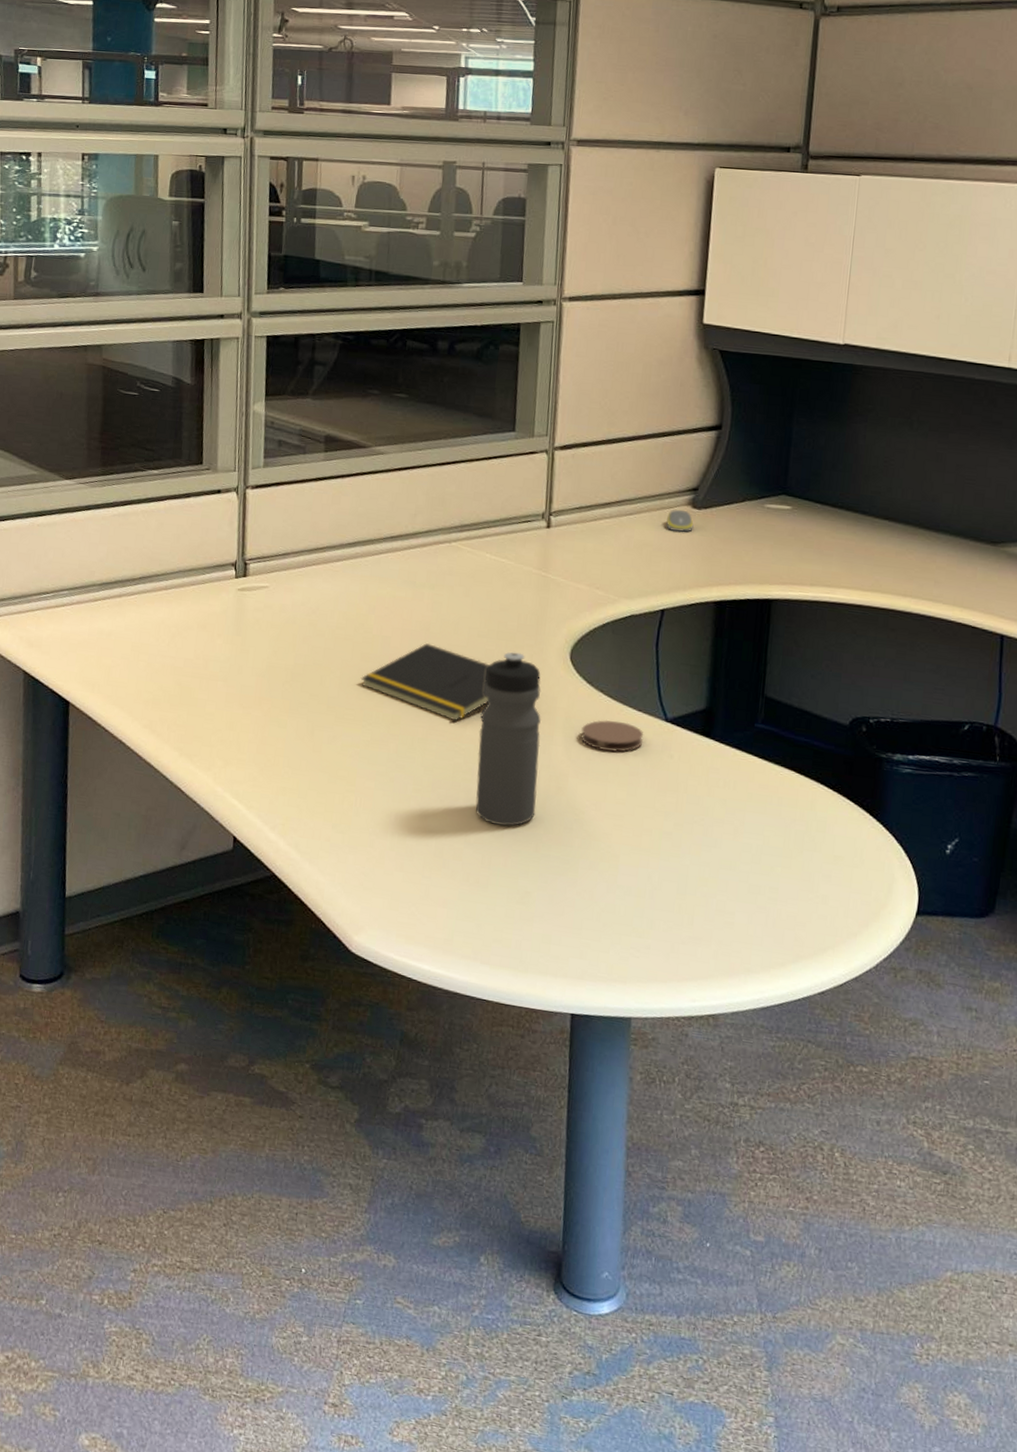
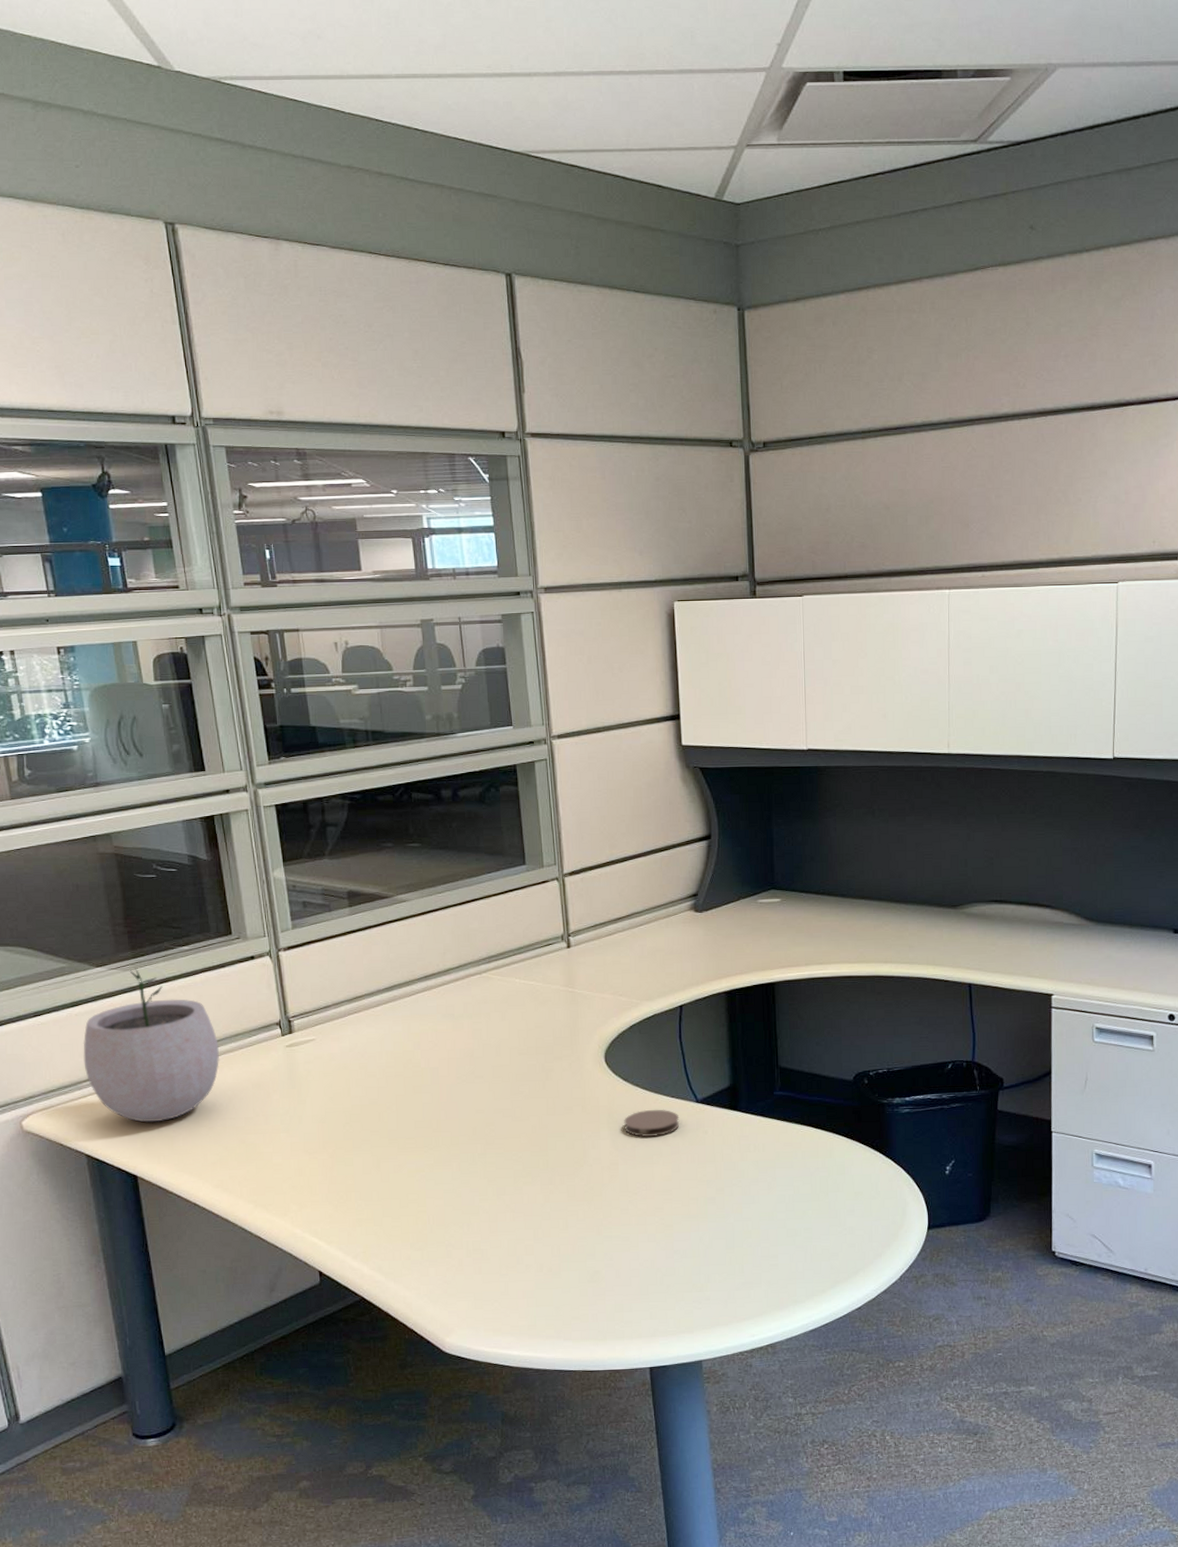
plant pot: none [37,486,172,649] -> present [83,969,220,1123]
notepad: present [360,643,490,722] -> none [416,1068,537,1134]
water bottle: present [475,652,542,827] -> none [531,1063,594,1218]
computer mouse: present [665,509,694,533] -> none [673,915,698,936]

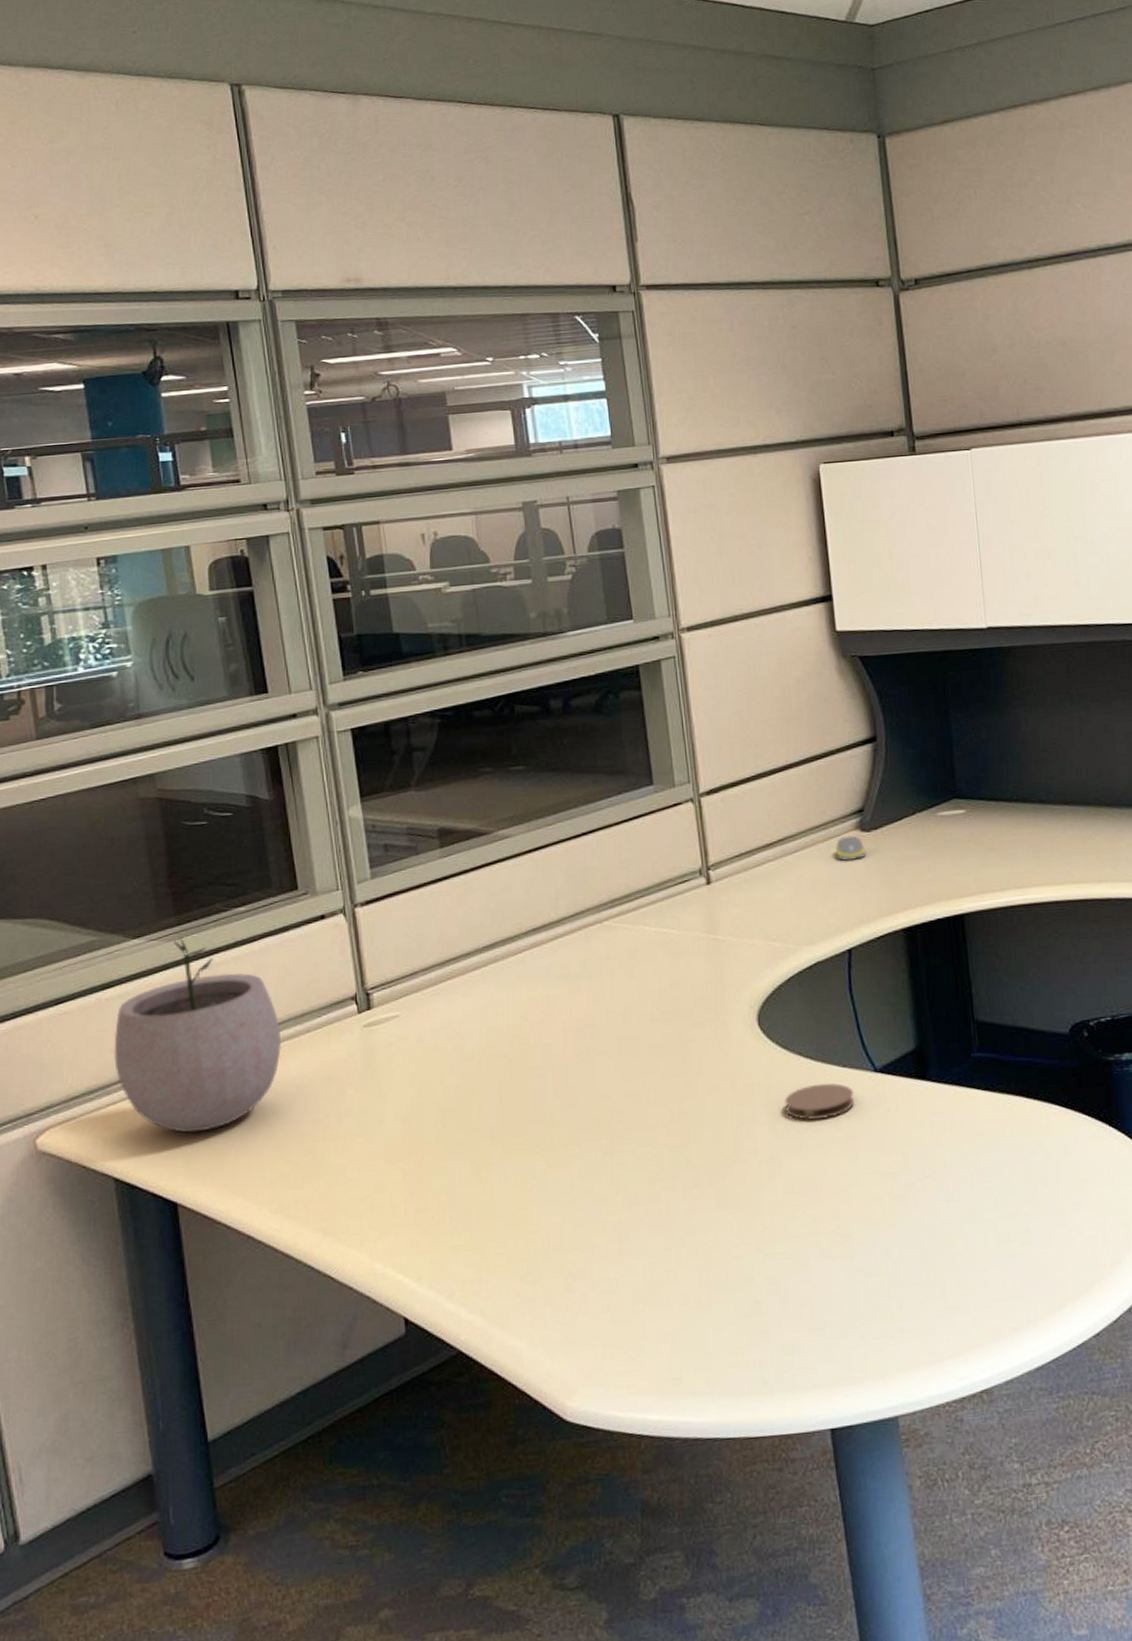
computer mouse: none [673,915,698,936] -> present [835,835,866,862]

